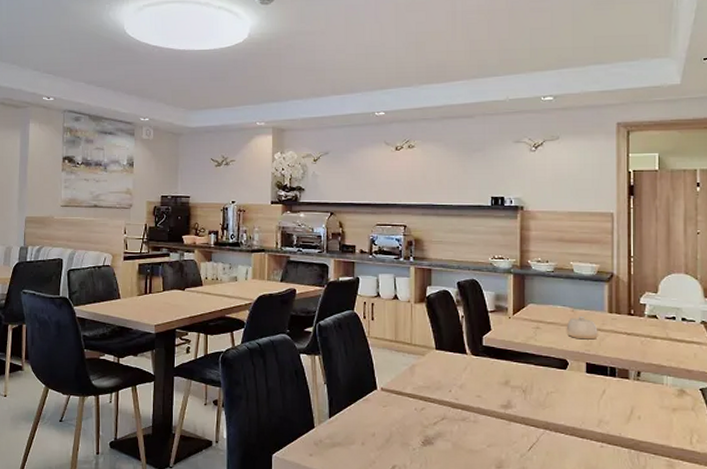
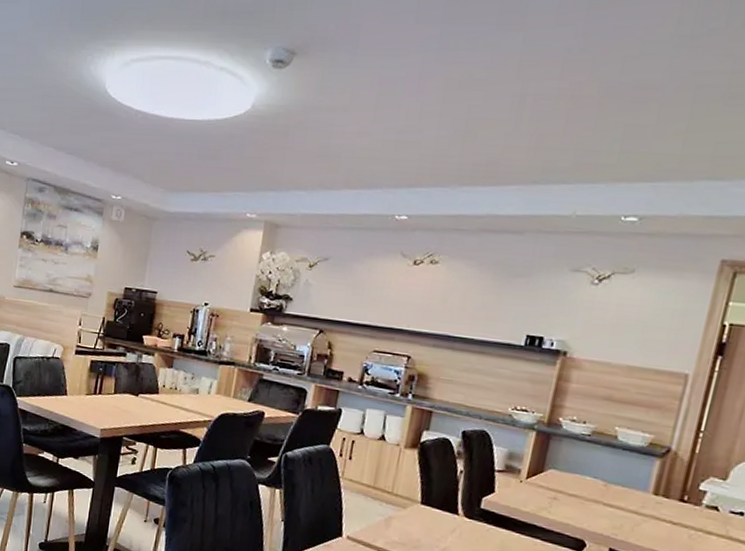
sugar bowl: present [566,315,598,340] -> none [591,492,634,523]

